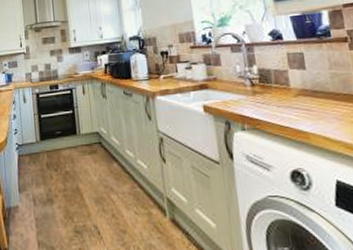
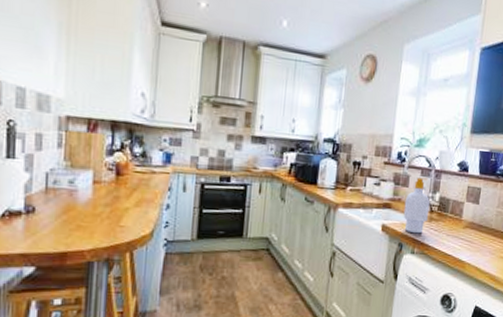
soap bottle: none [220,54,251,110] -> present [403,177,430,234]

